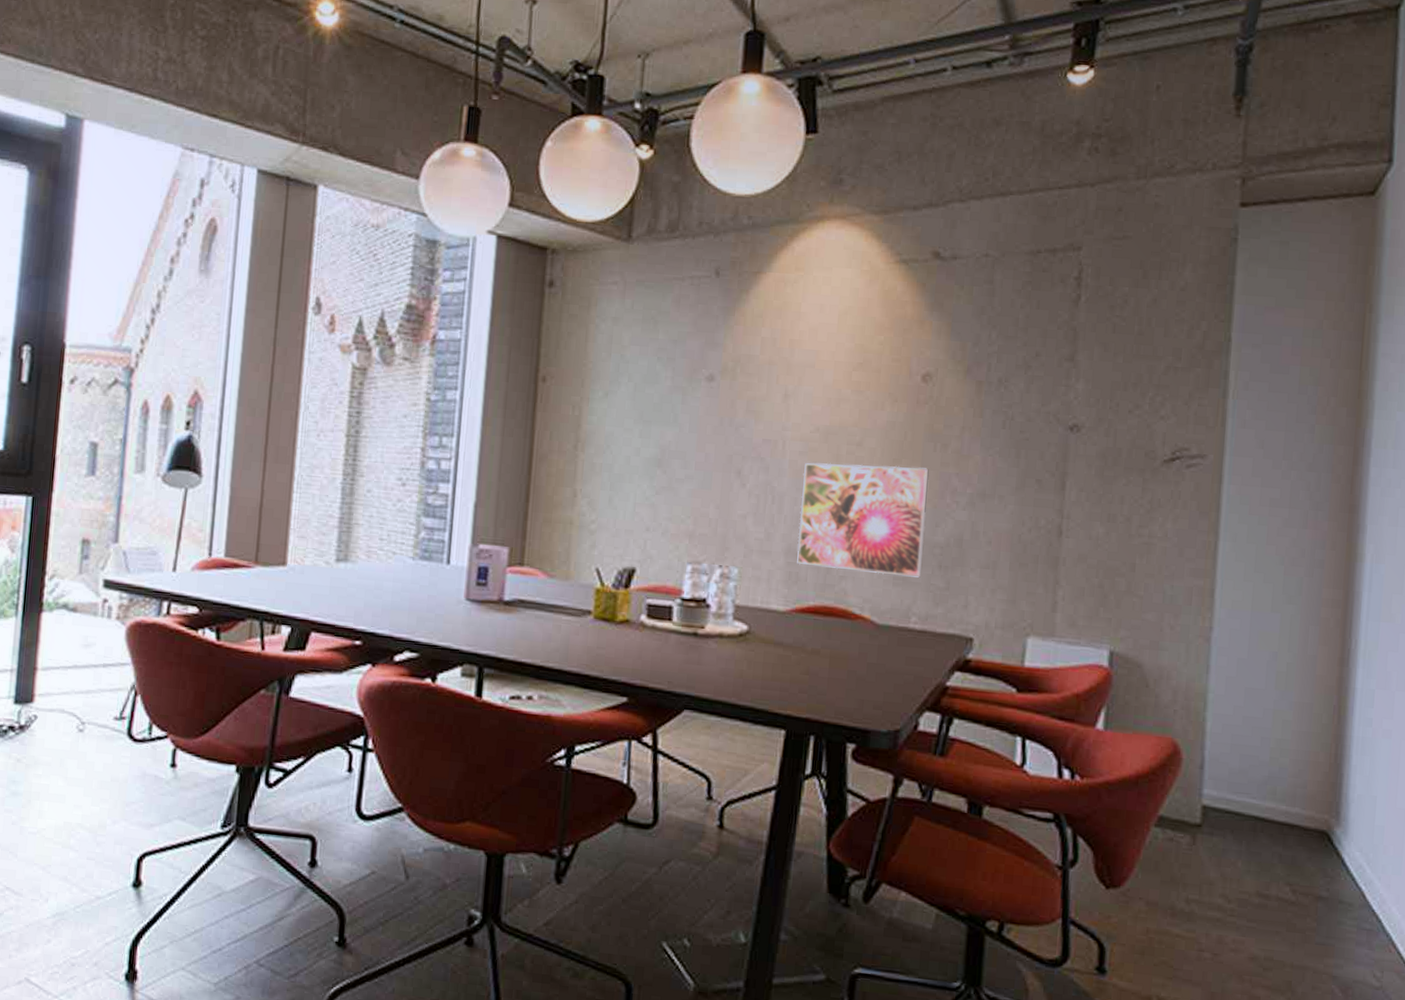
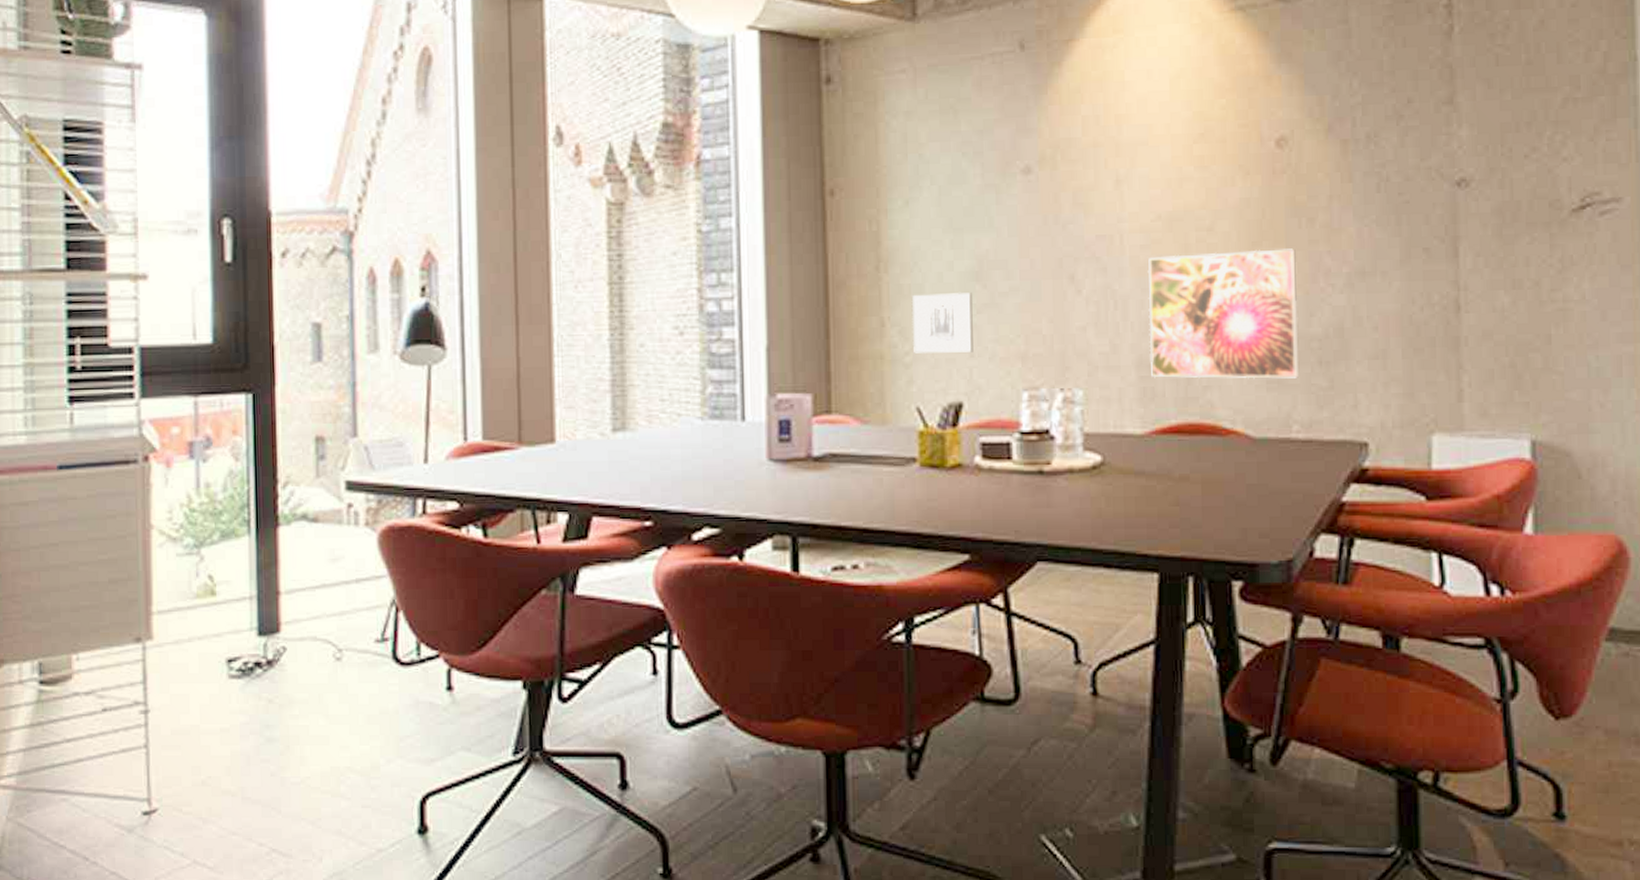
wall art: none [599,473,653,527] -> present [912,293,973,353]

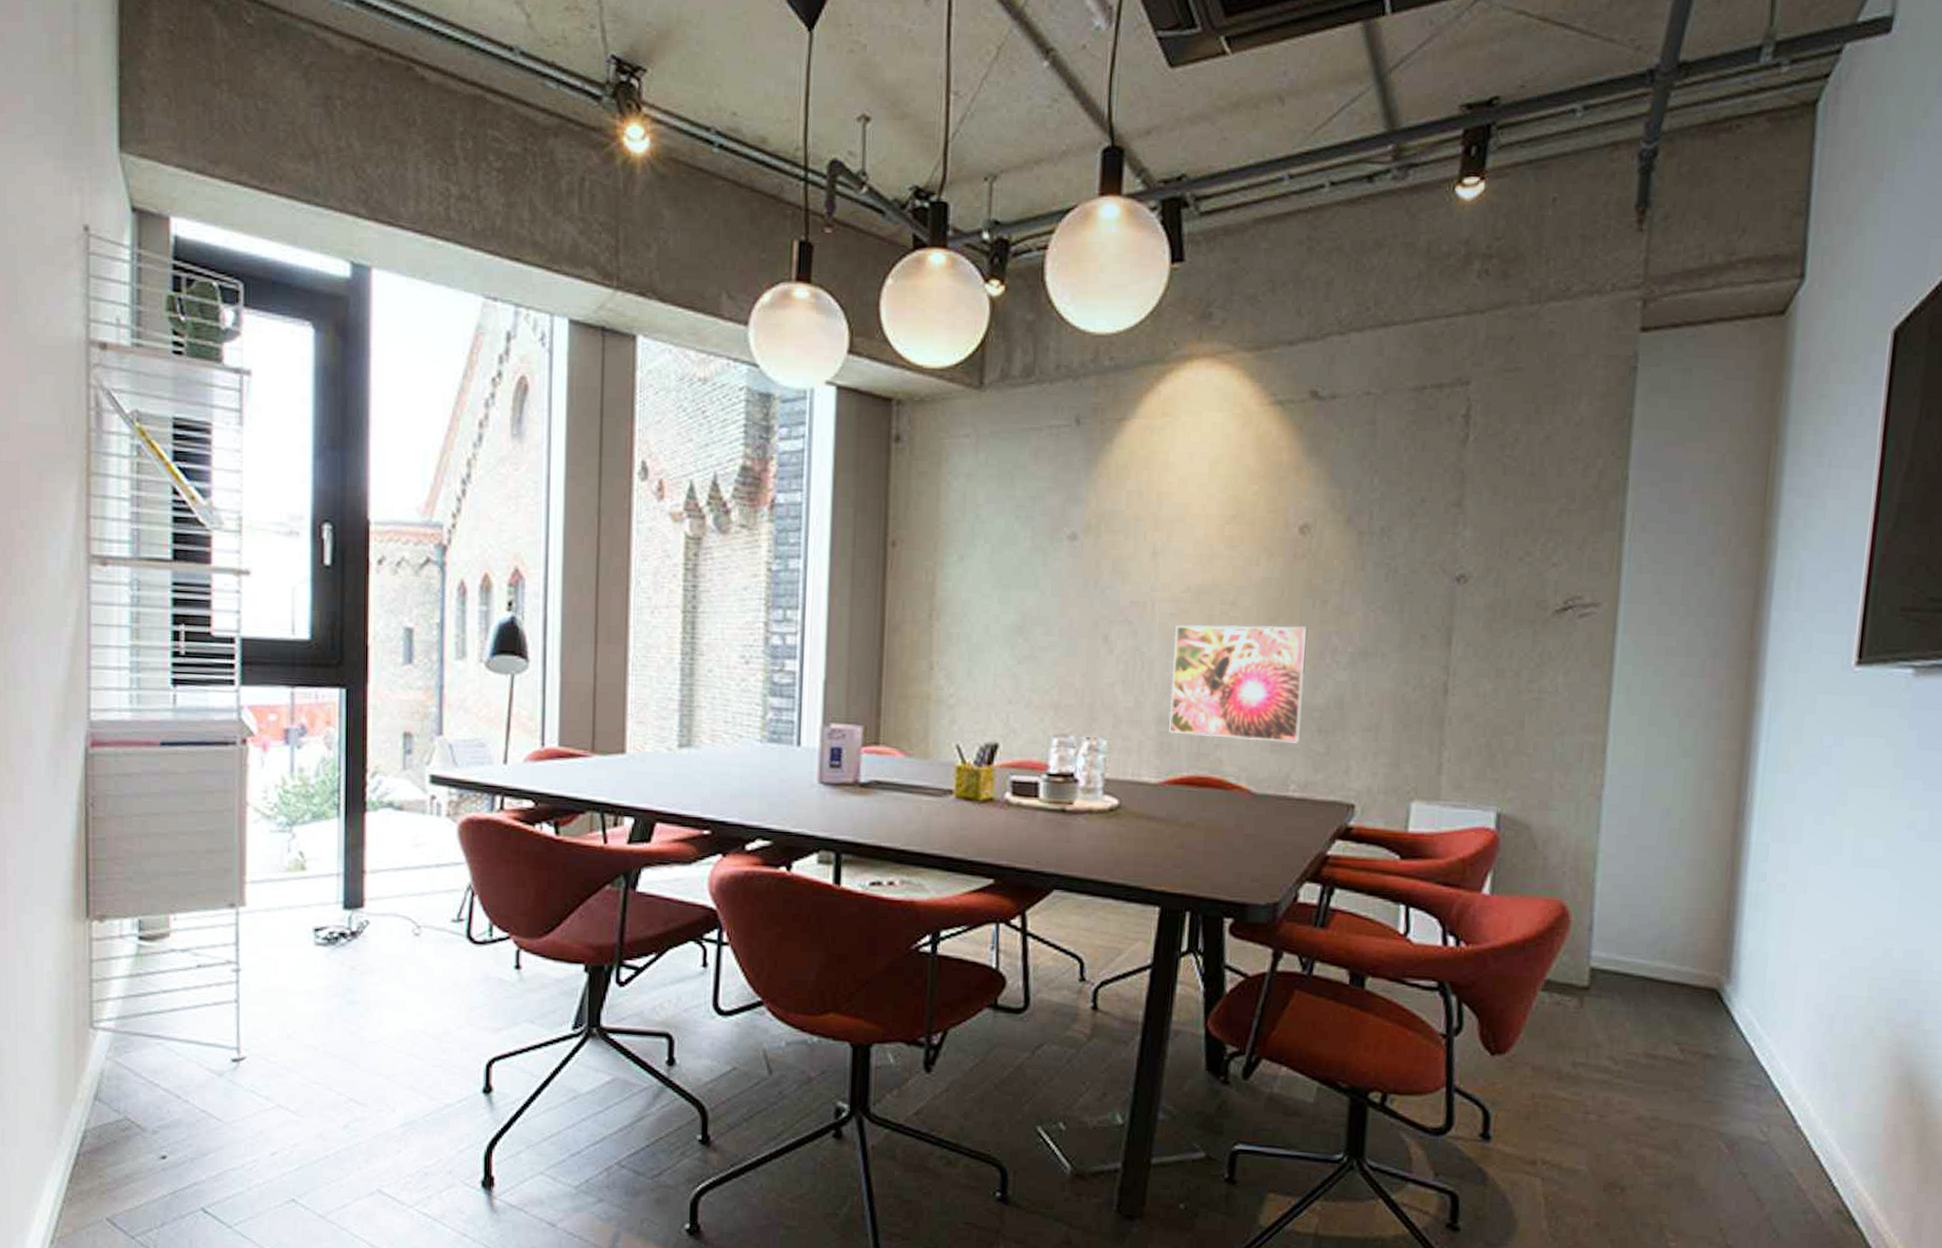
wall art: present [912,293,973,353] -> none [958,643,1014,699]

